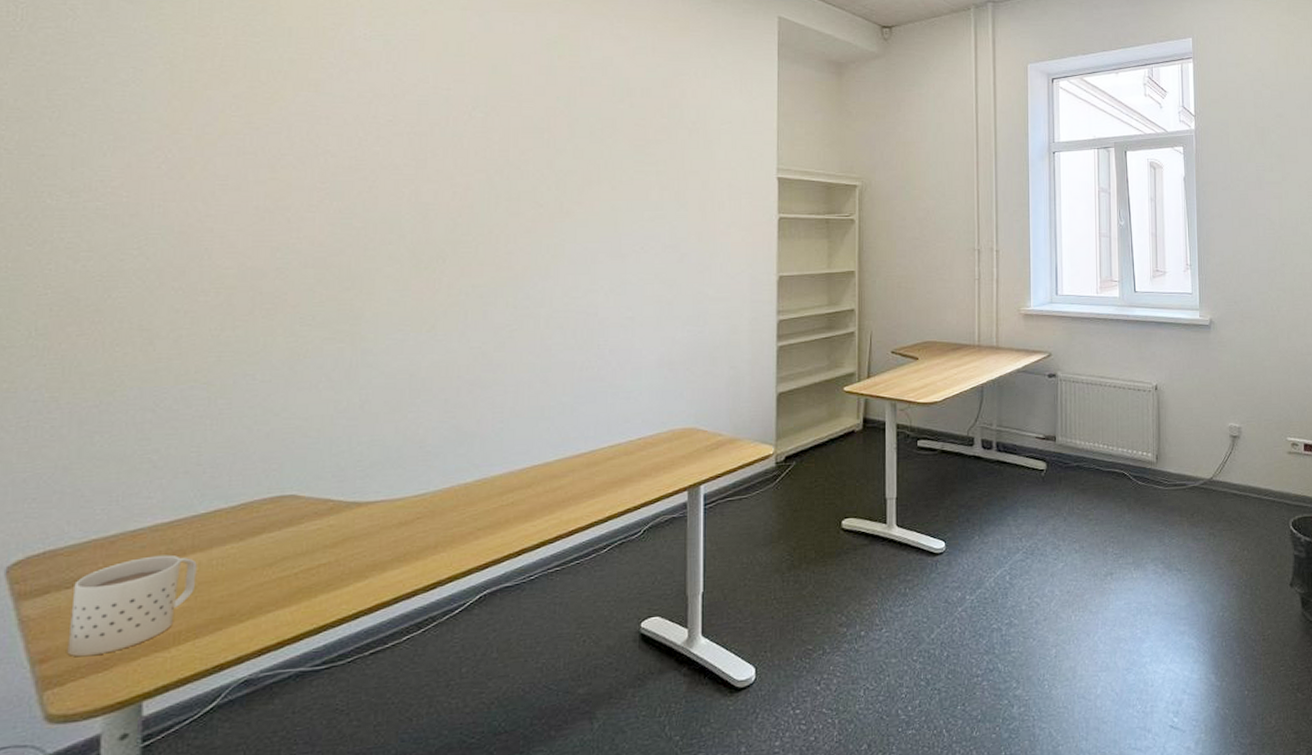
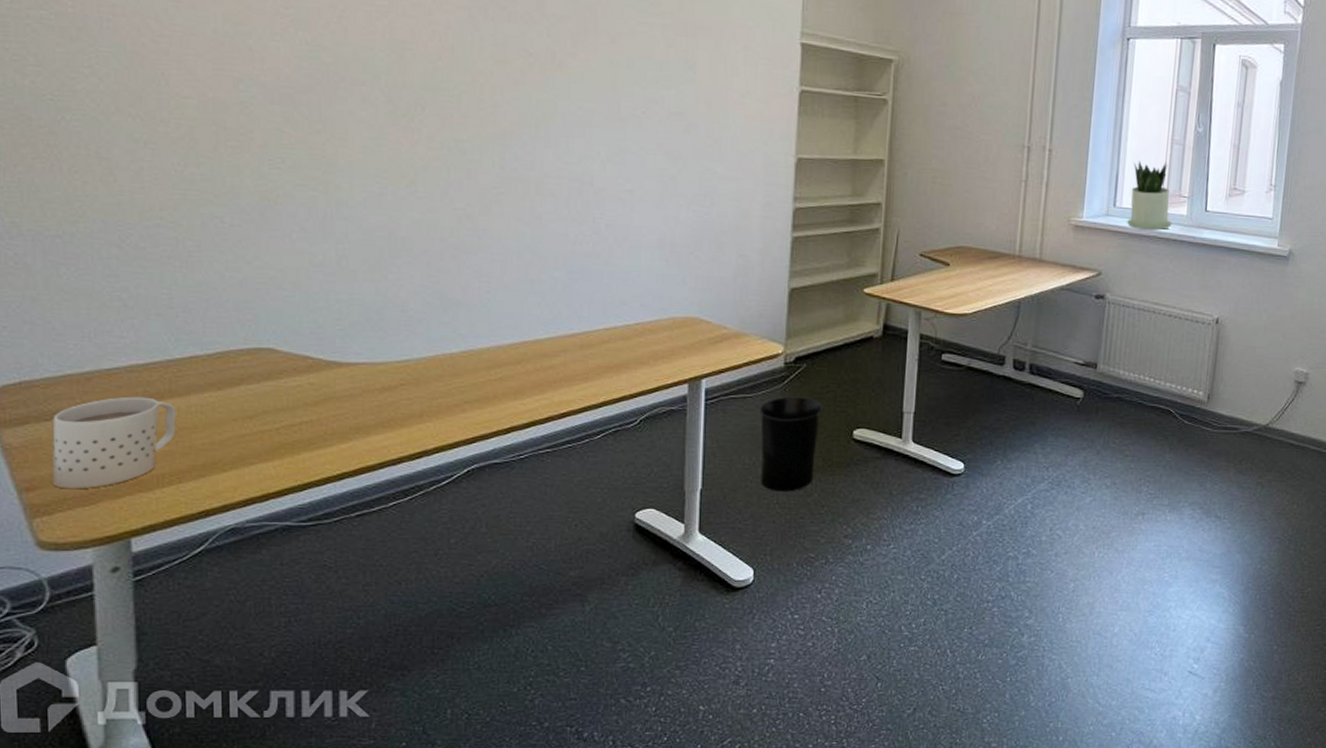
waste bin: none [755,493,813,587] -> present [759,396,824,492]
planter: none [1069,252,1107,314] -> present [1127,161,1172,232]

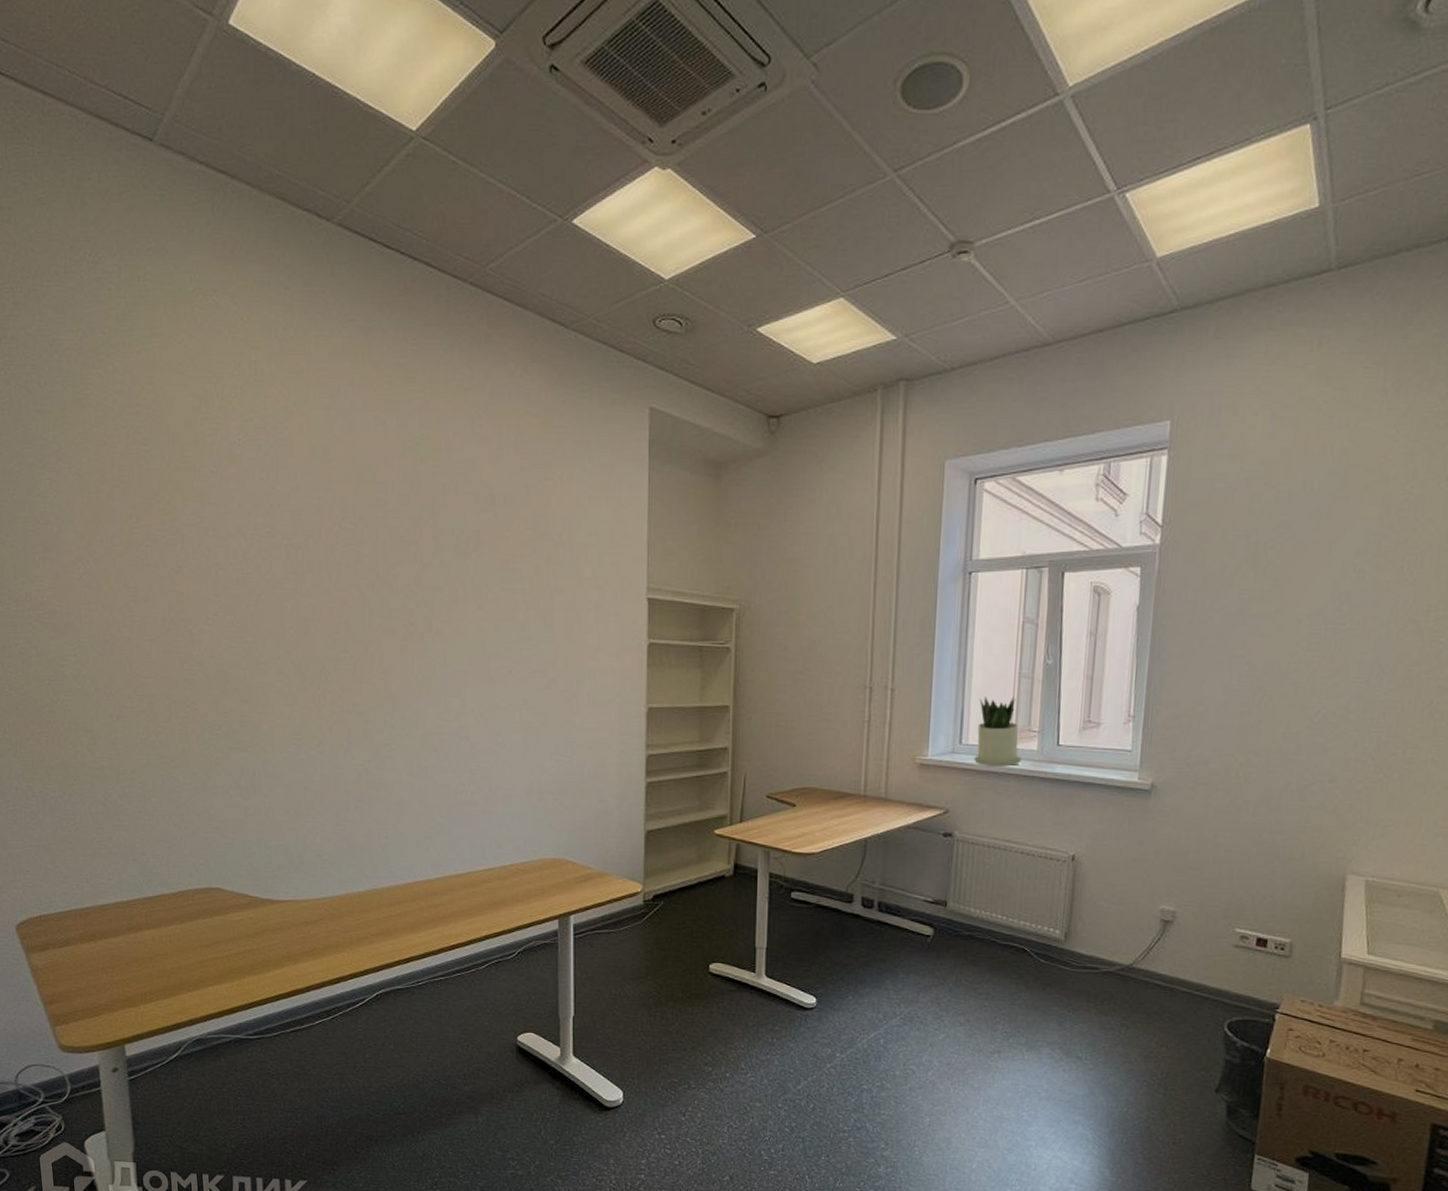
mug: present [51,396,176,490] -> none [65,928,153,1004]
waste bin: present [759,396,824,492] -> none [623,932,681,1021]

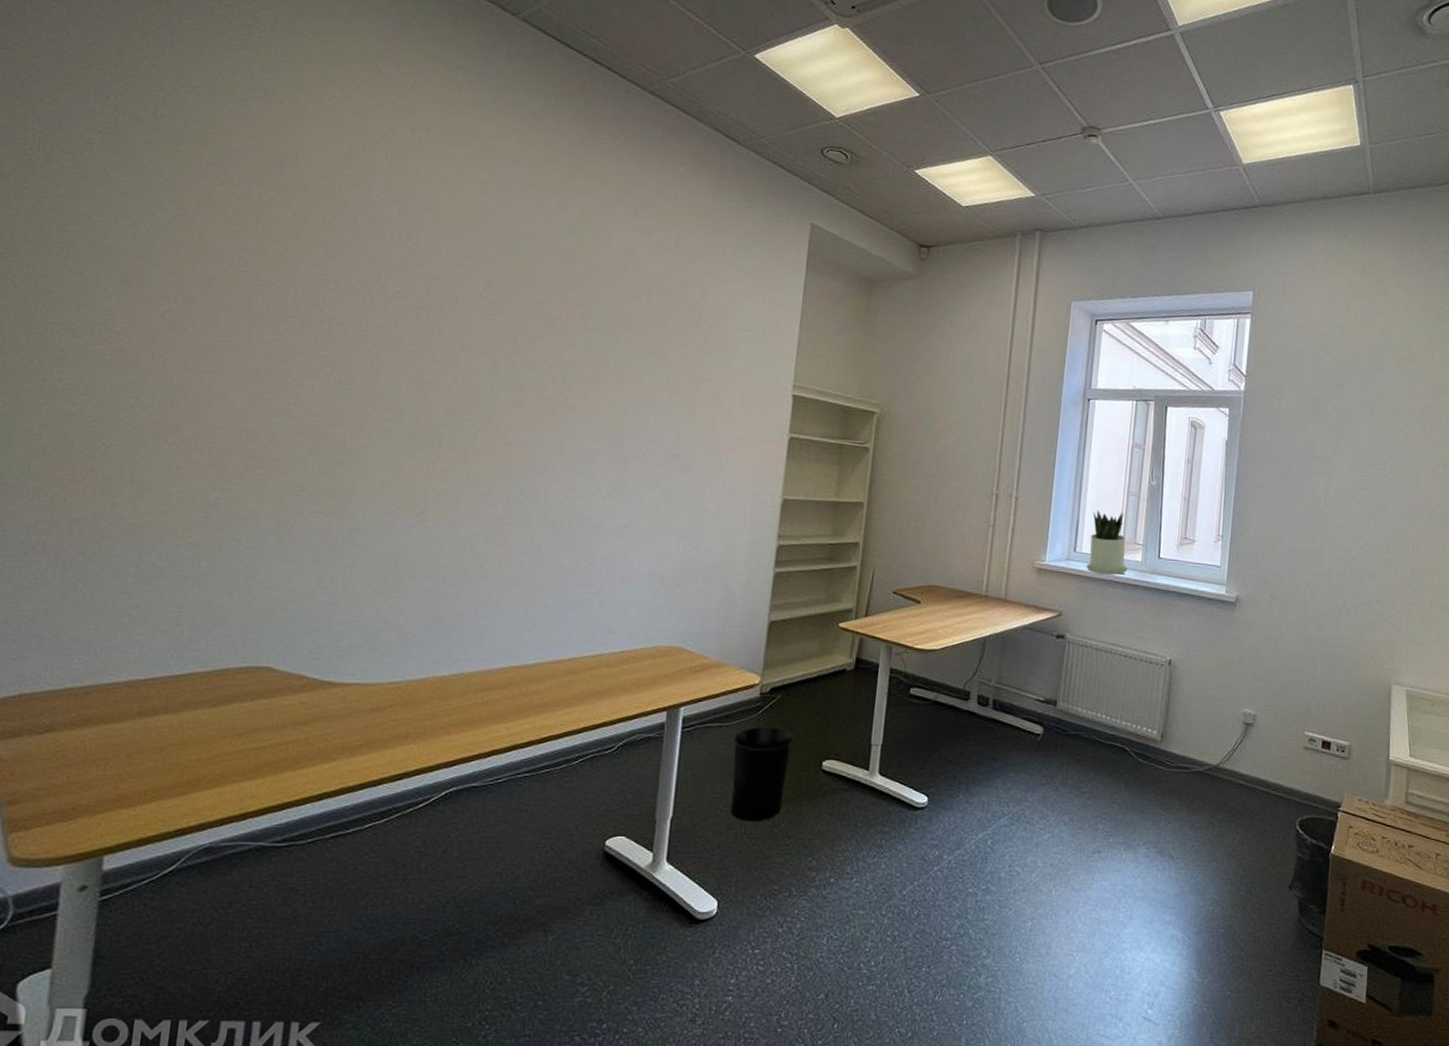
waste bin: none [623,932,681,1021] -> present [730,726,795,822]

